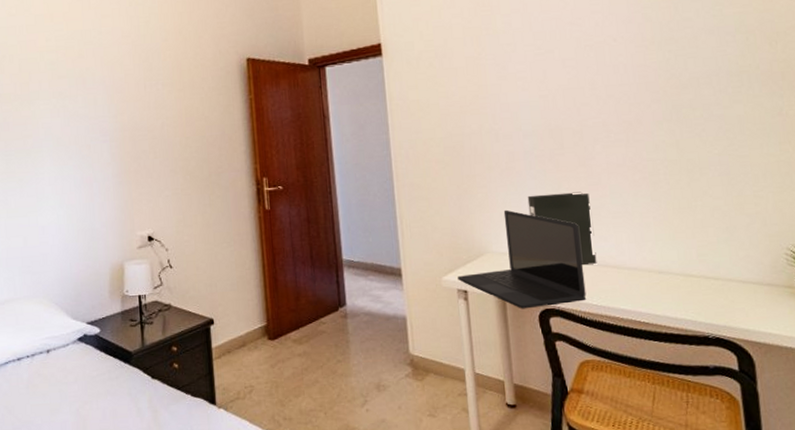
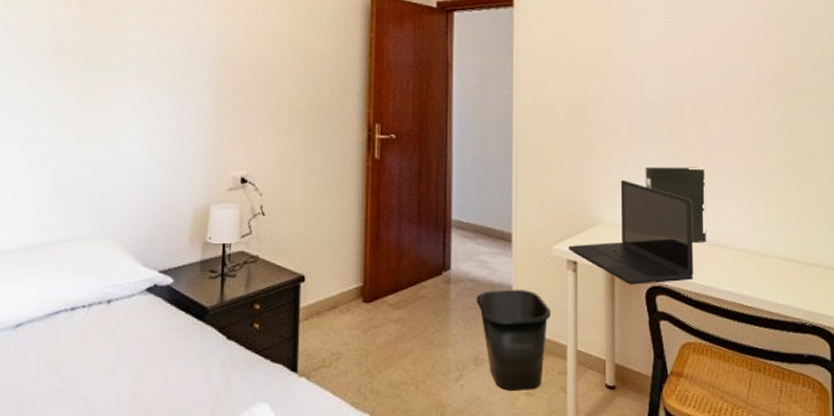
waste bin: none [373,319,447,413] -> present [476,289,552,391]

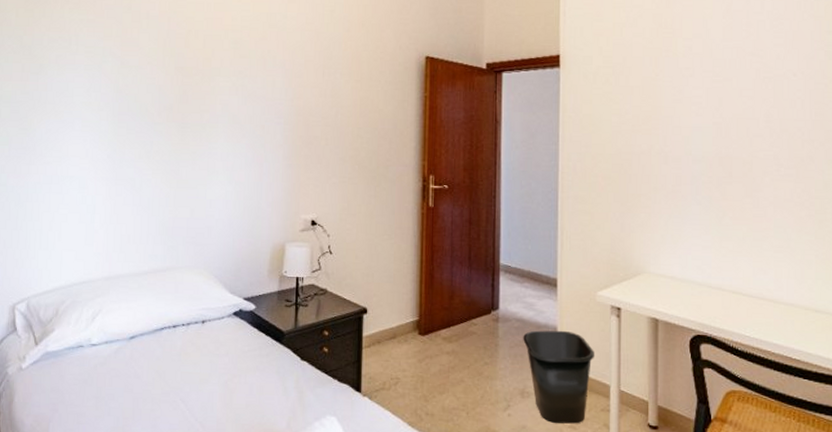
laptop: present [569,179,694,285] -> none [612,232,740,333]
binder: present [645,166,707,244] -> none [690,220,754,297]

